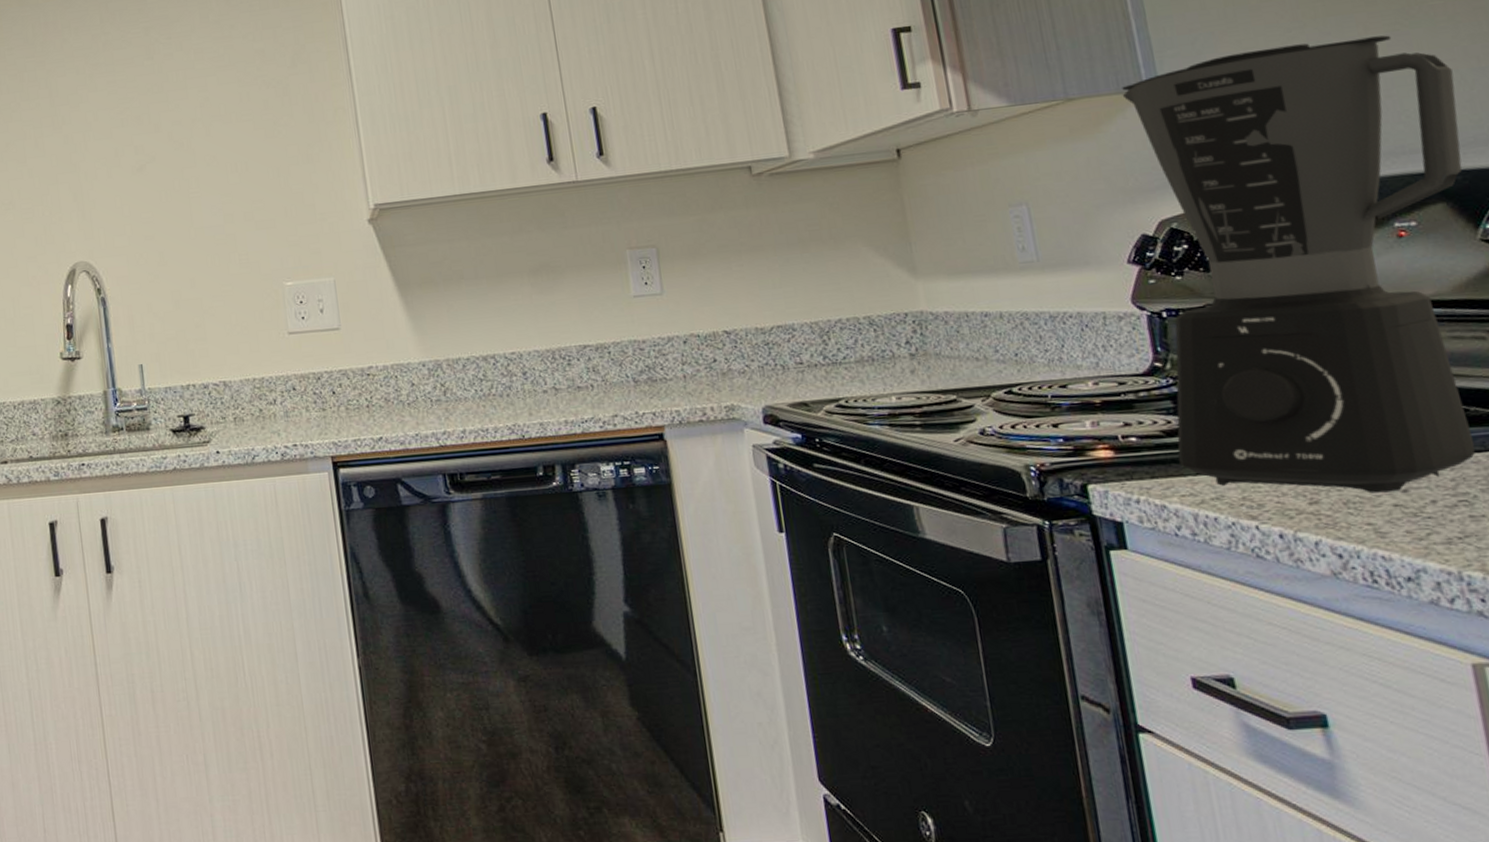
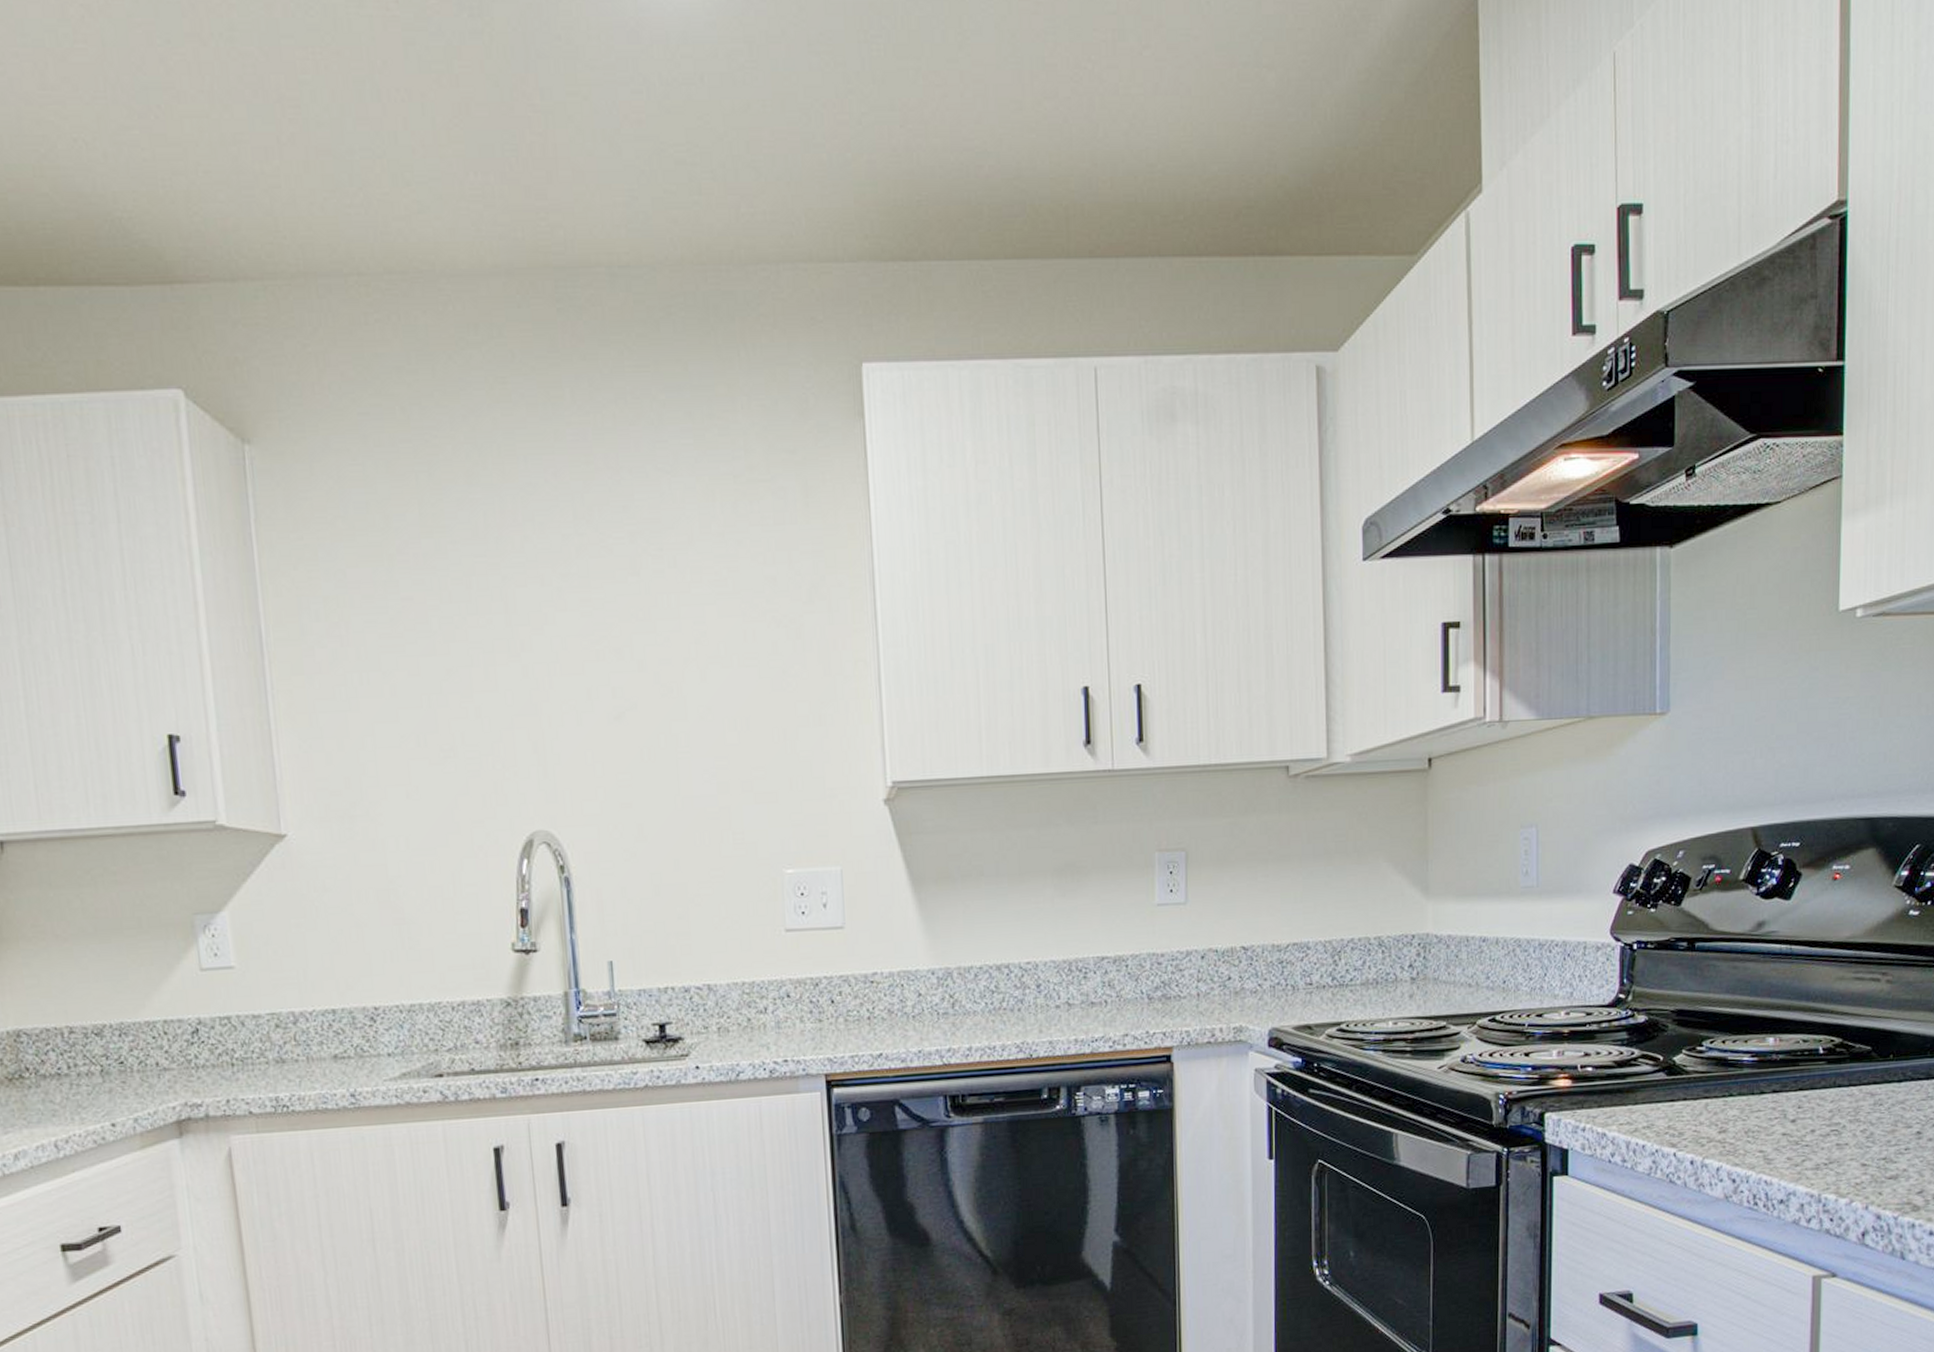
blender: present [1122,35,1476,494] -> none [1622,675,1906,1123]

